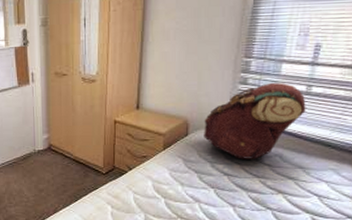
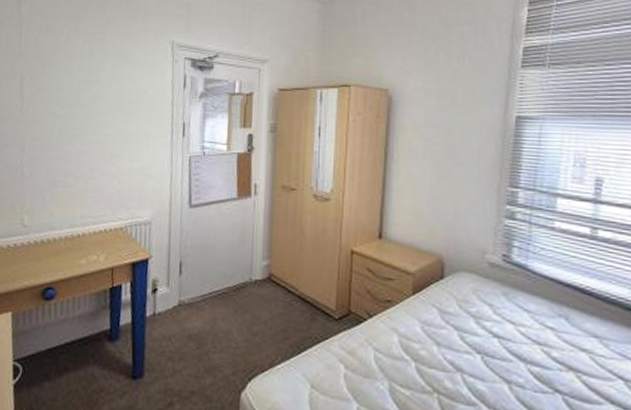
backpack: present [204,83,306,159] -> none [463,221,594,319]

